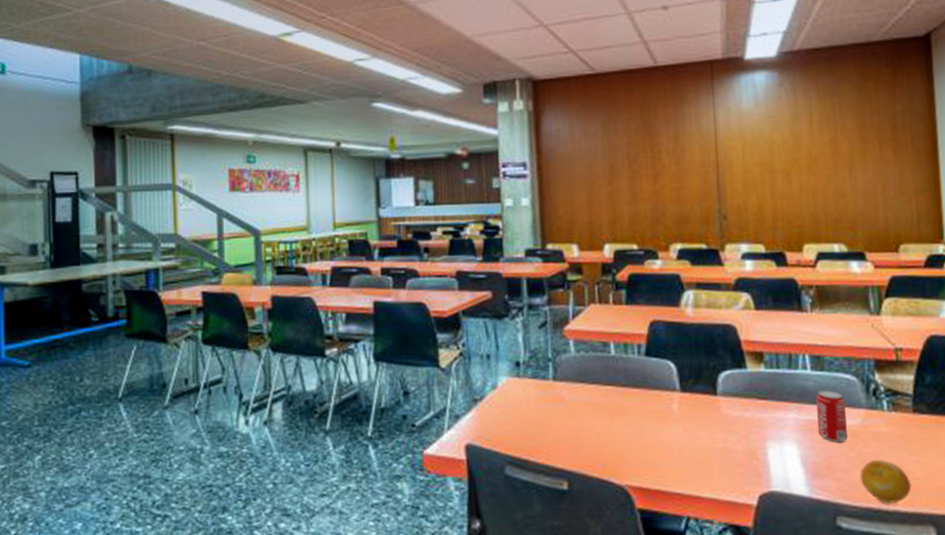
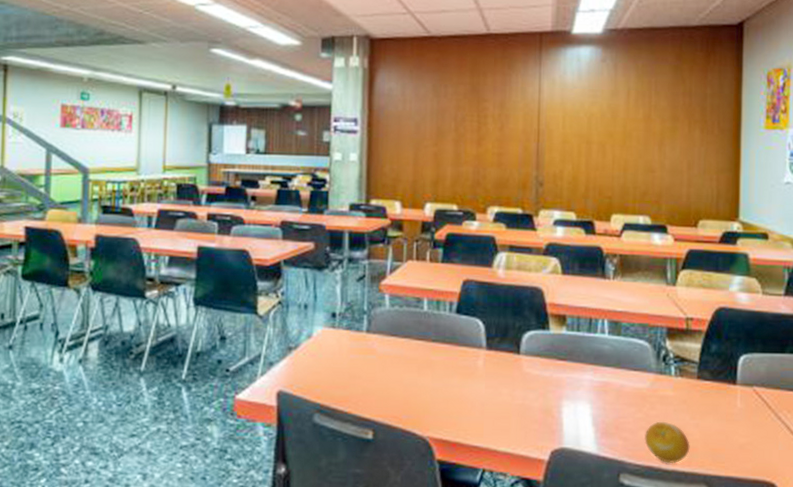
beverage can: present [816,390,848,442] -> none [610,354,637,403]

